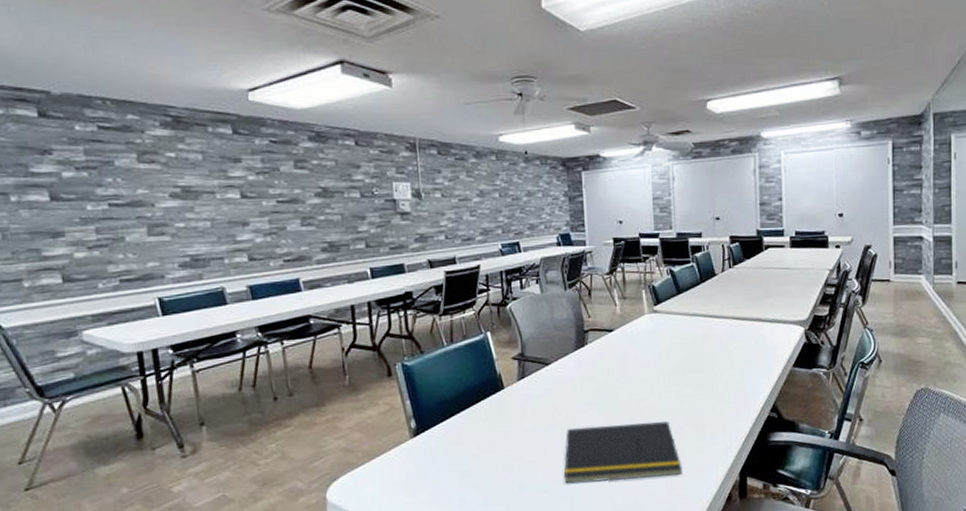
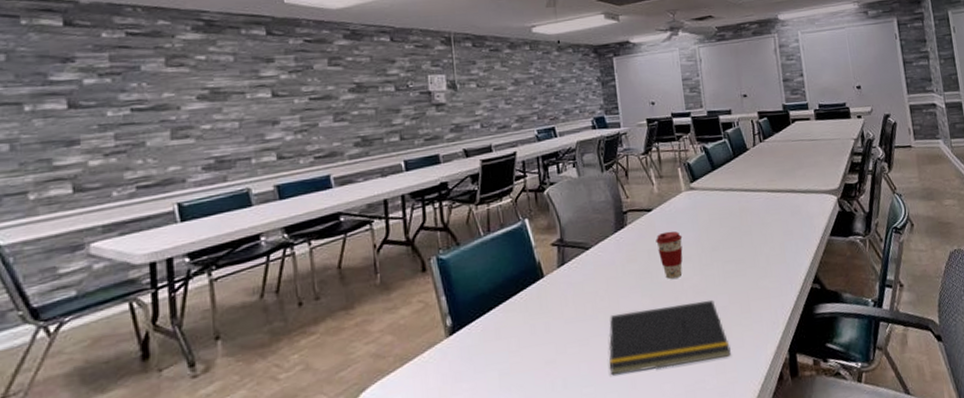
coffee cup: none [615,352,642,398] -> present [656,231,683,279]

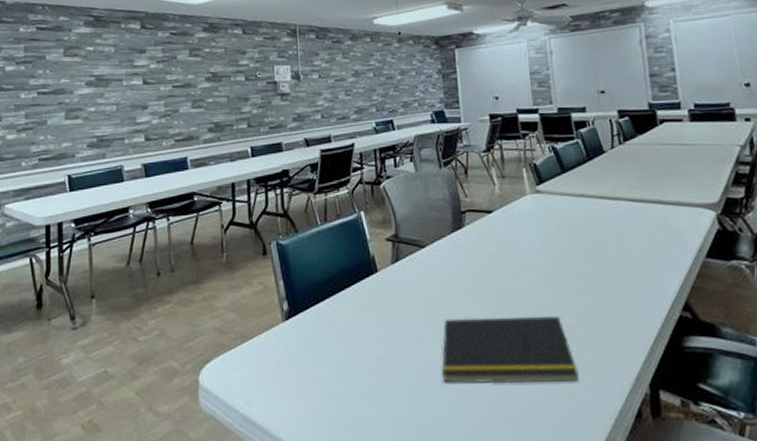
coffee cup: present [656,231,683,279] -> none [496,236,526,288]

